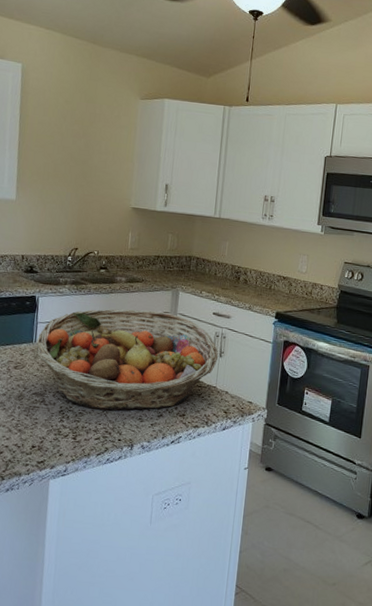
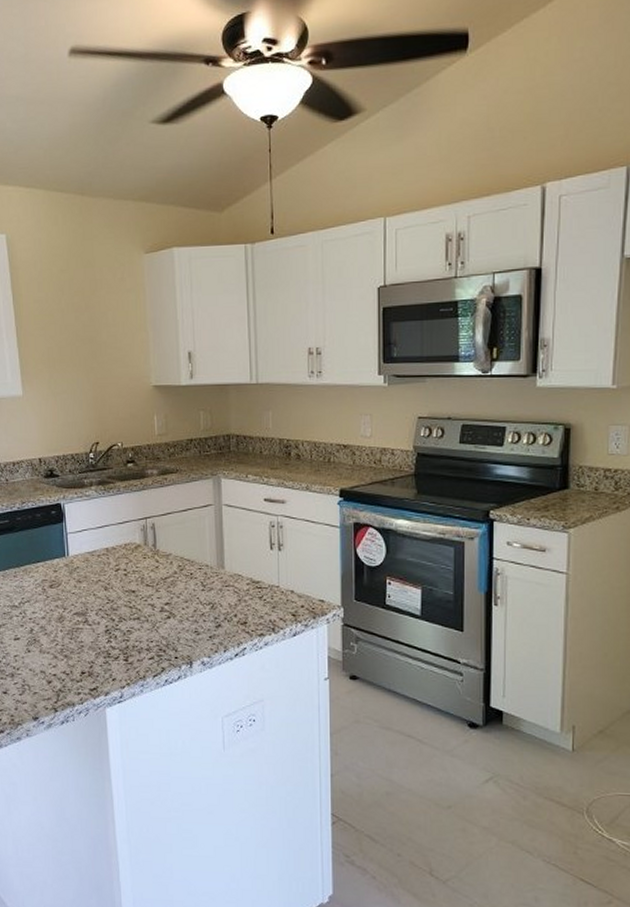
fruit basket: present [36,309,219,411] -> none [69,504,278,625]

